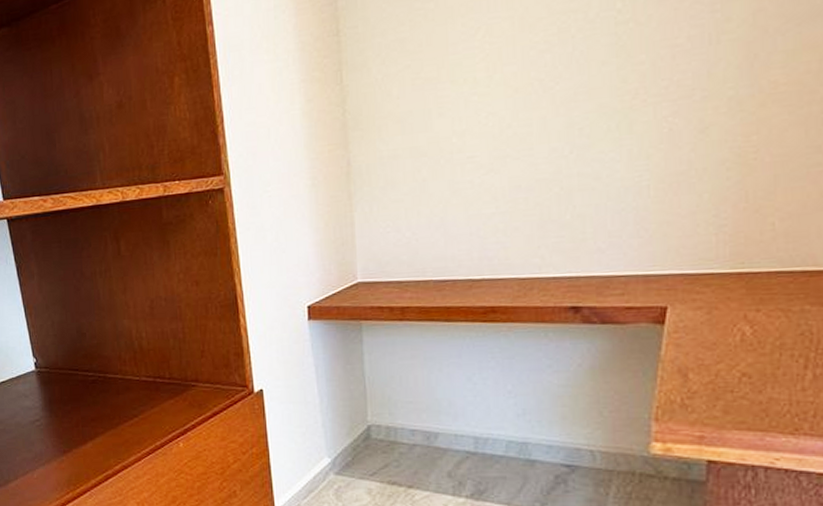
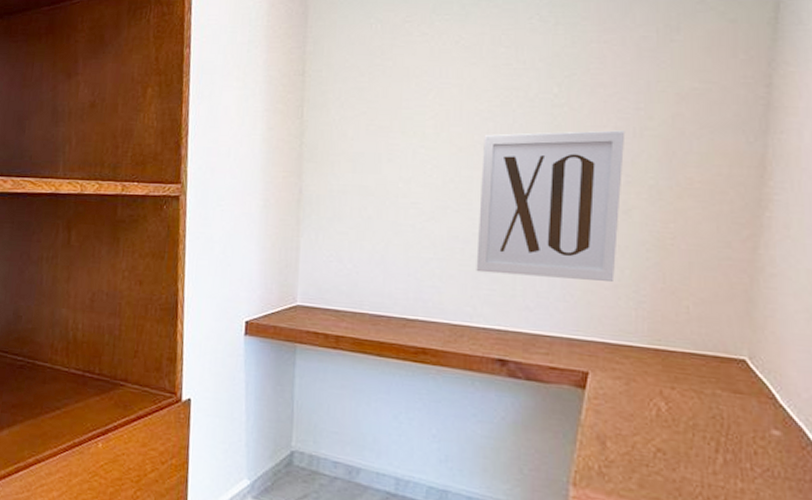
wall art: none [541,39,700,220] -> present [476,130,626,281]

